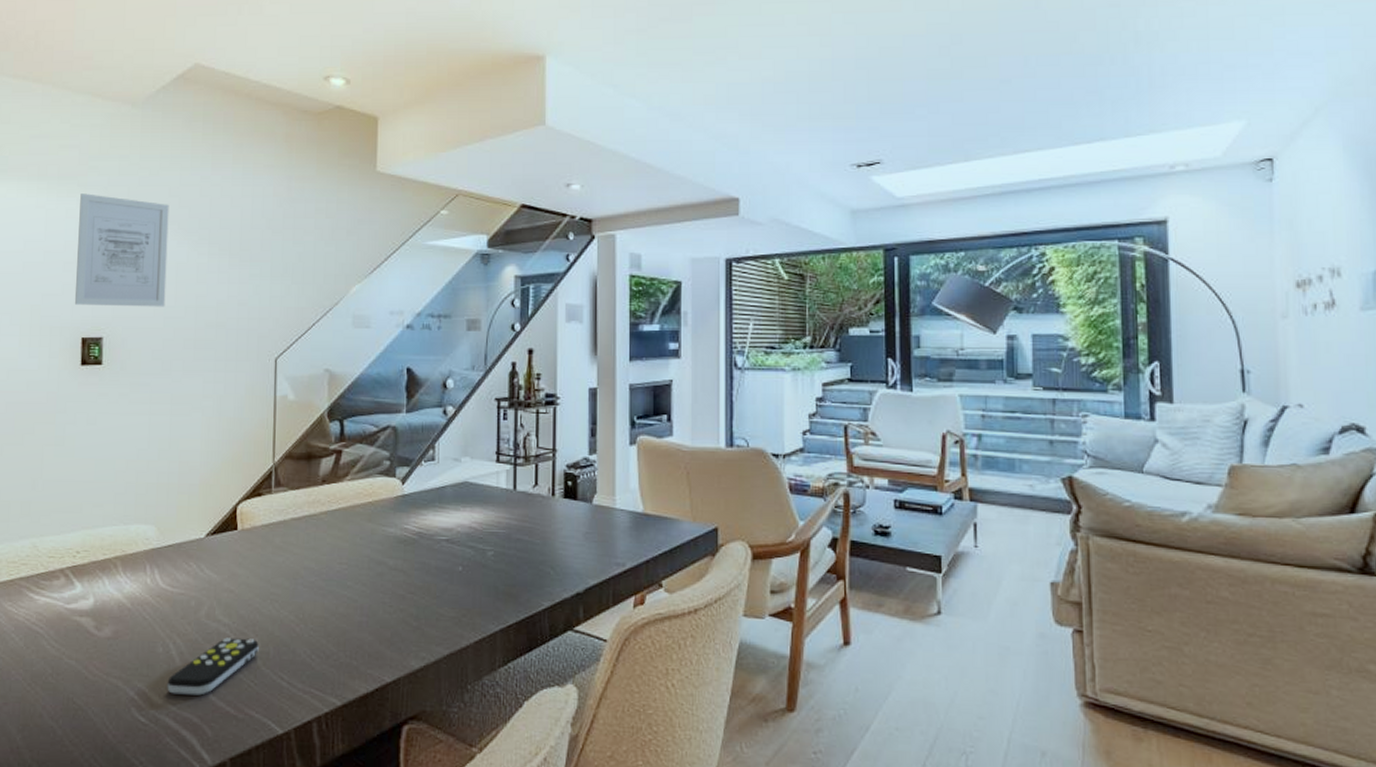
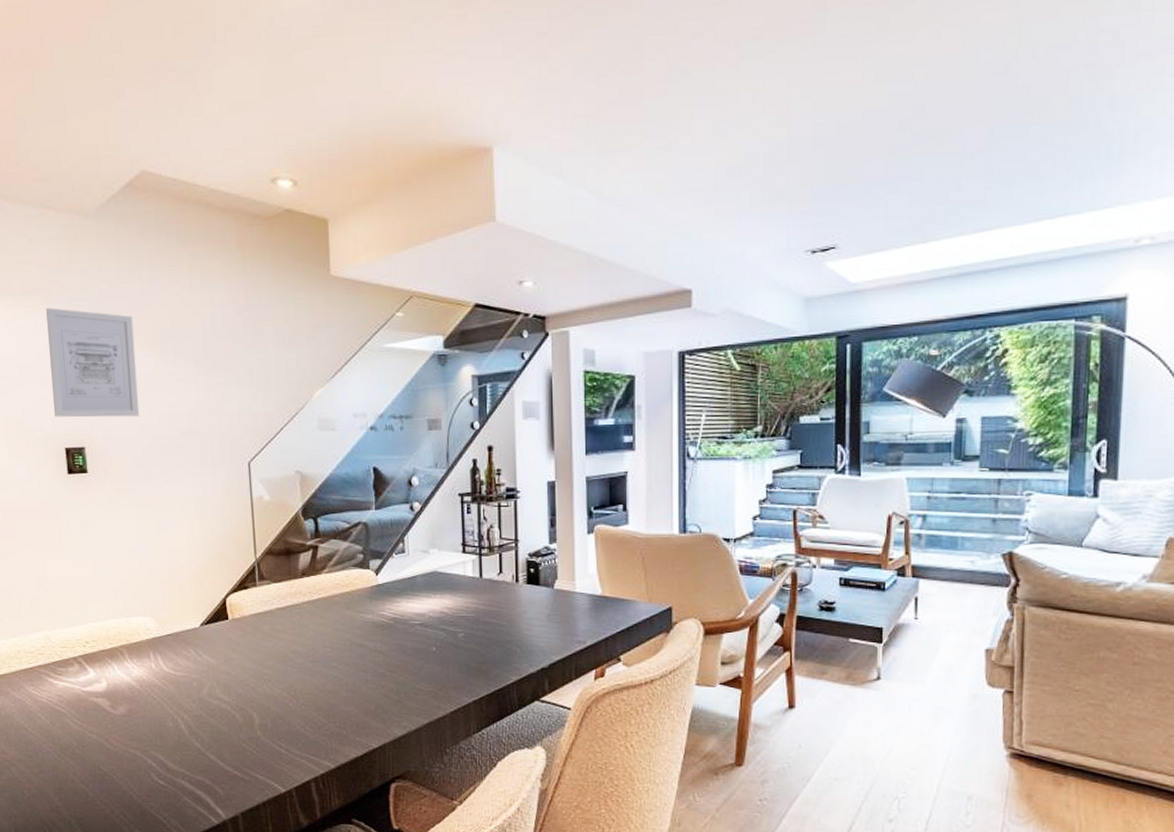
remote control: present [167,637,259,696] -> none [179,713,258,762]

